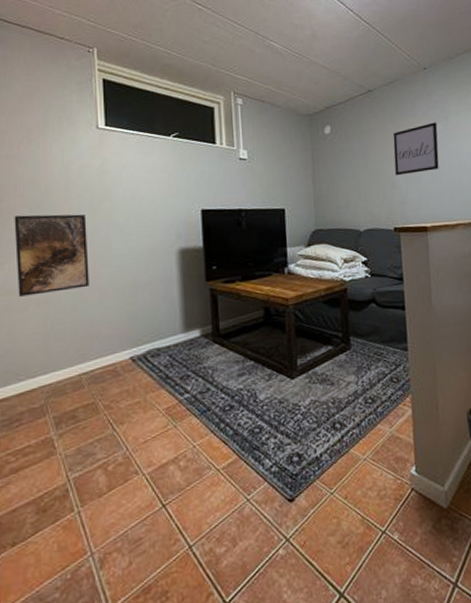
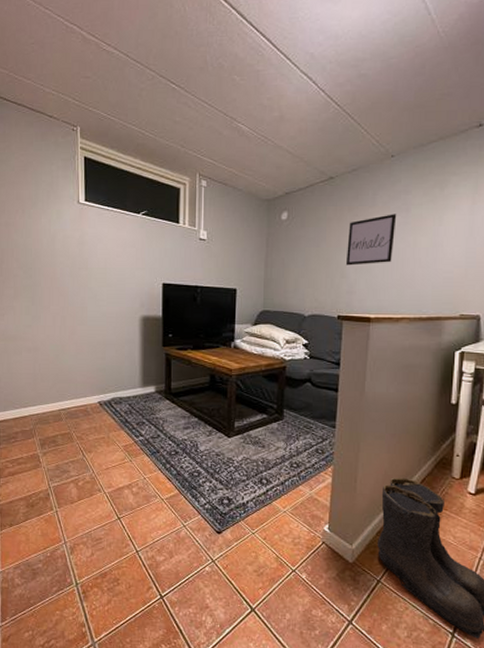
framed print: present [14,214,89,297] -> none [11,276,69,343]

